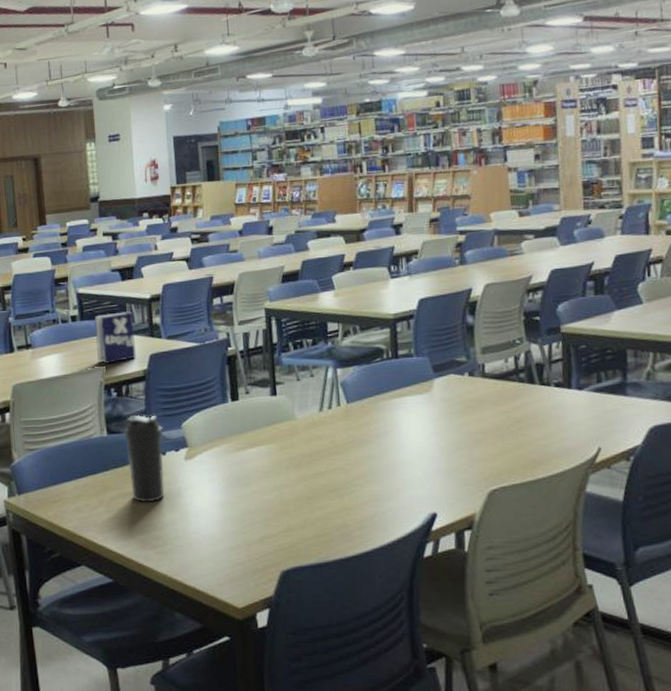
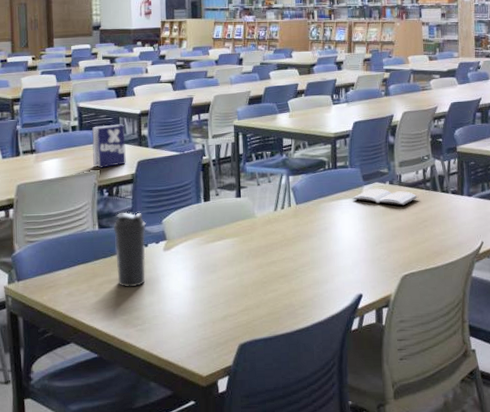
book: none [420,381,510,403] -> present [353,188,419,206]

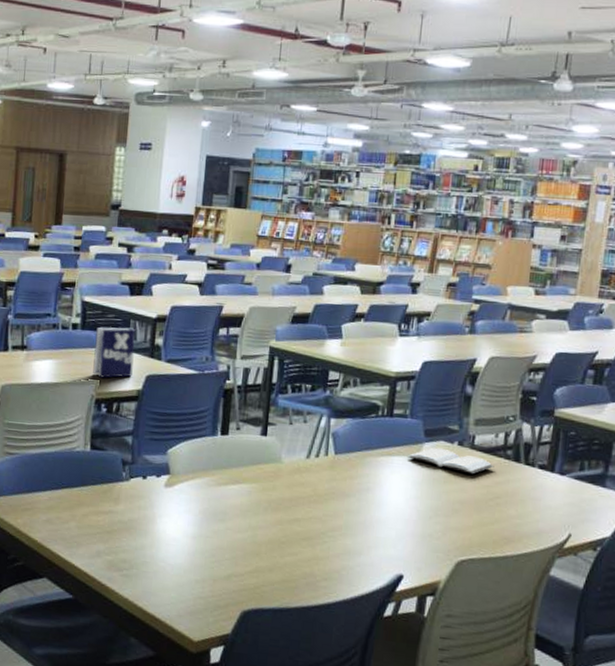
water bottle: present [114,212,146,288] -> none [106,434,147,524]

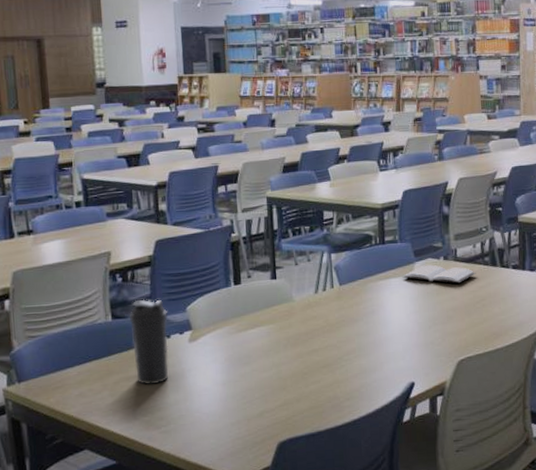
book: present [93,326,136,378] -> none [99,198,142,250]
water bottle: none [106,434,147,524] -> present [130,299,169,386]

